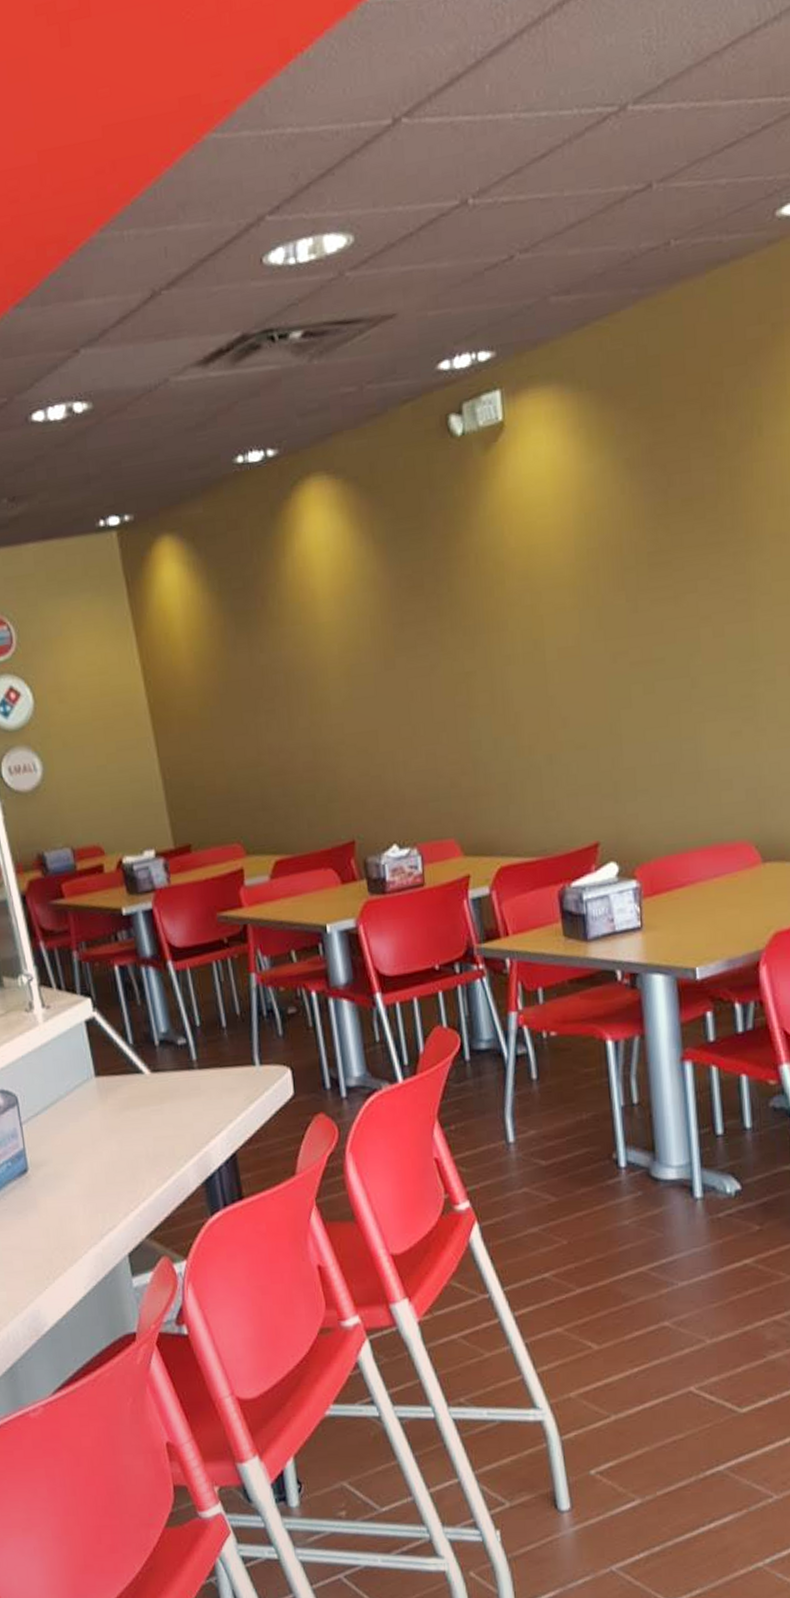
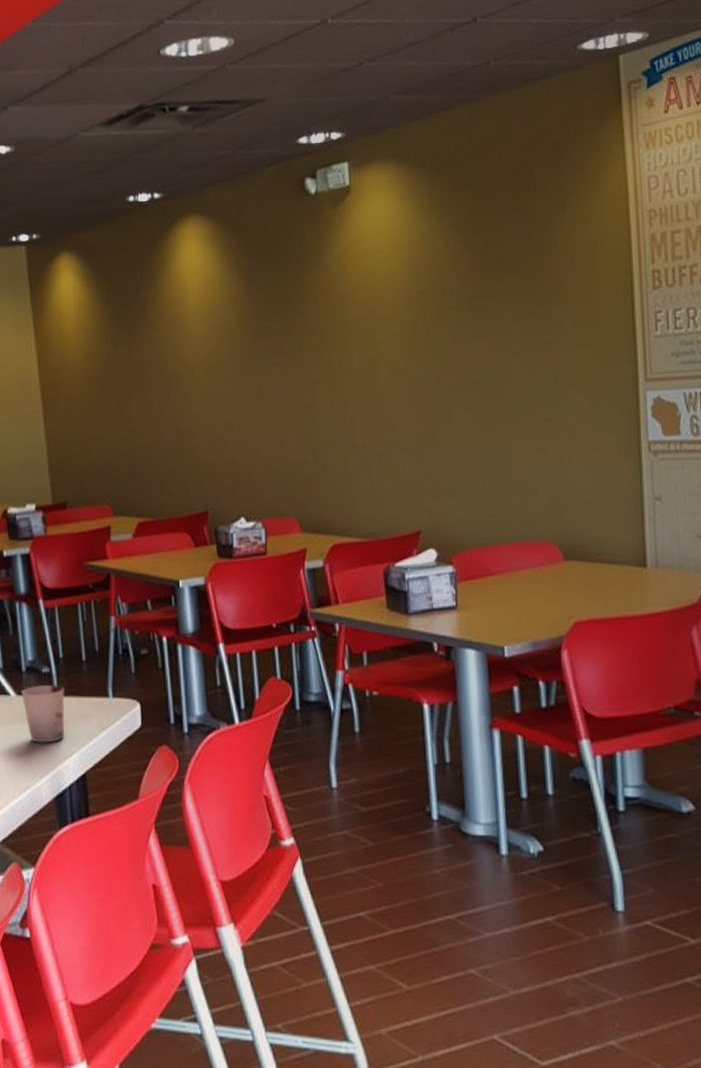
cup: none [157,1057,208,1124] -> present [22,685,65,743]

